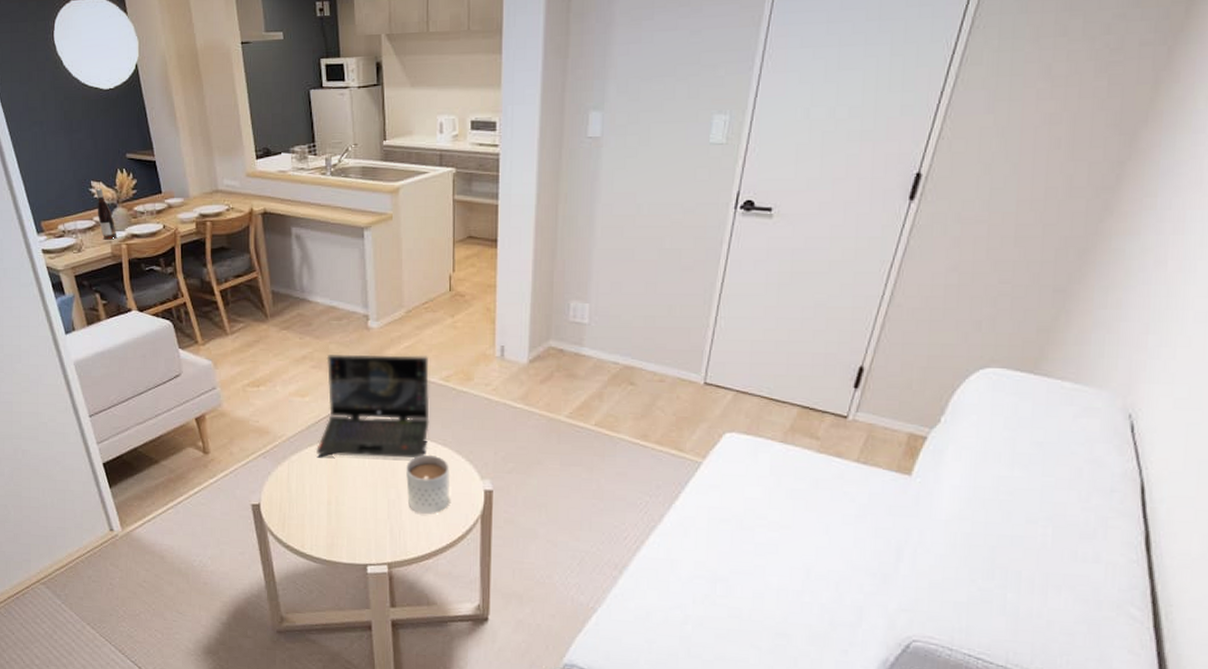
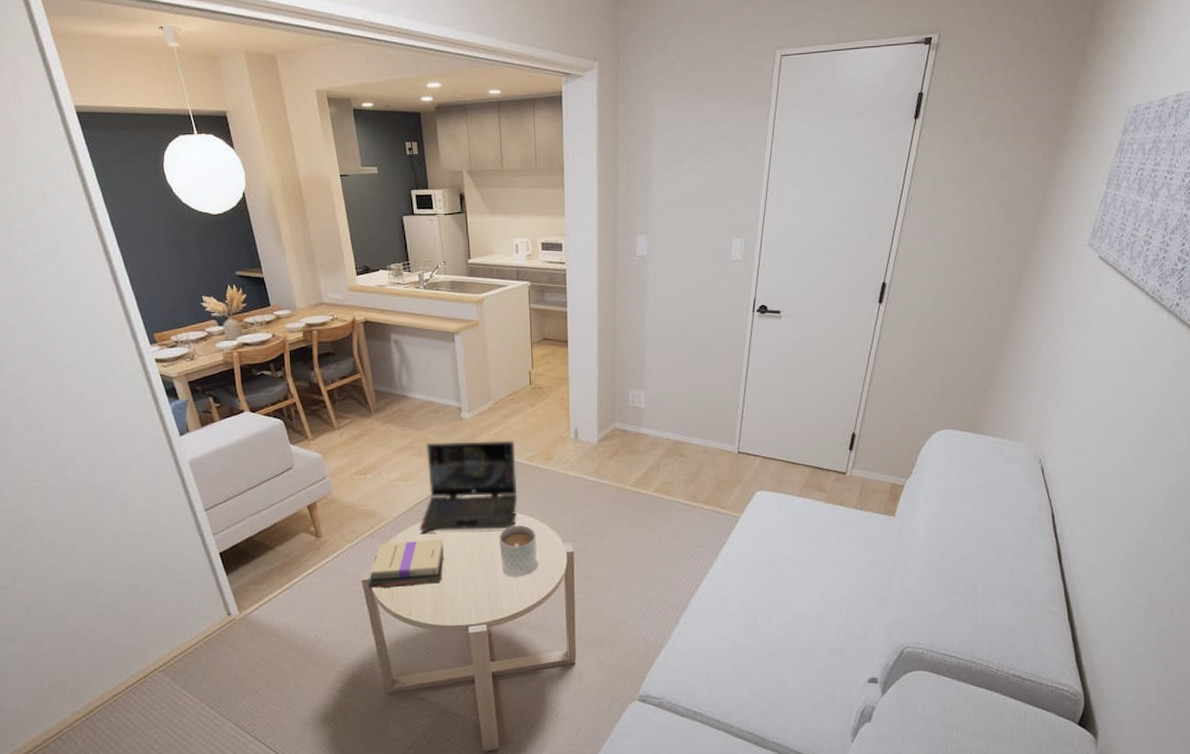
bottle: present [96,188,117,240] -> none [207,302,229,349]
books: none [258,464,343,516] -> present [368,540,444,589]

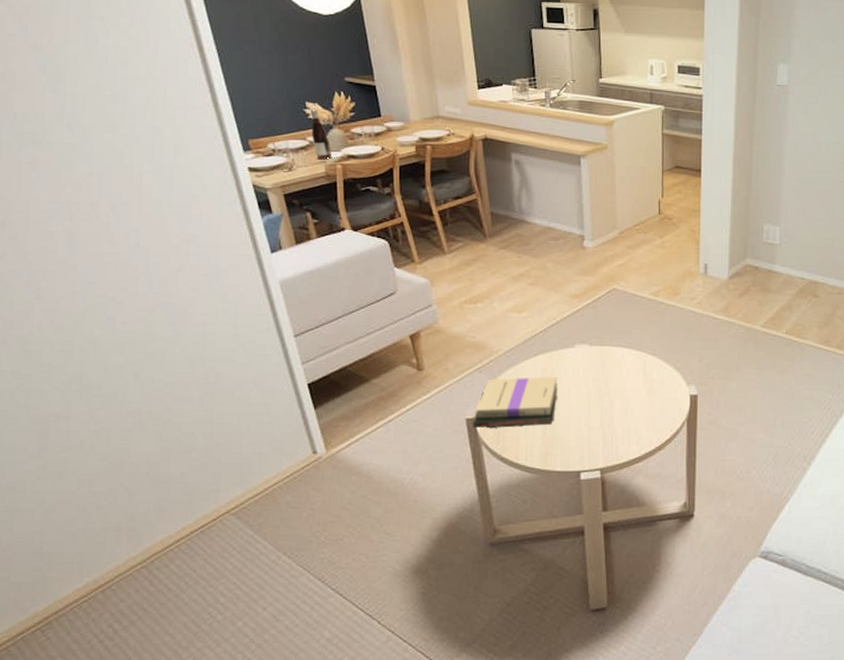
bottle: none [207,302,229,349] -> present [310,109,332,160]
laptop computer: present [418,440,518,532] -> none [531,272,641,369]
mug: present [498,525,538,577] -> none [617,364,660,420]

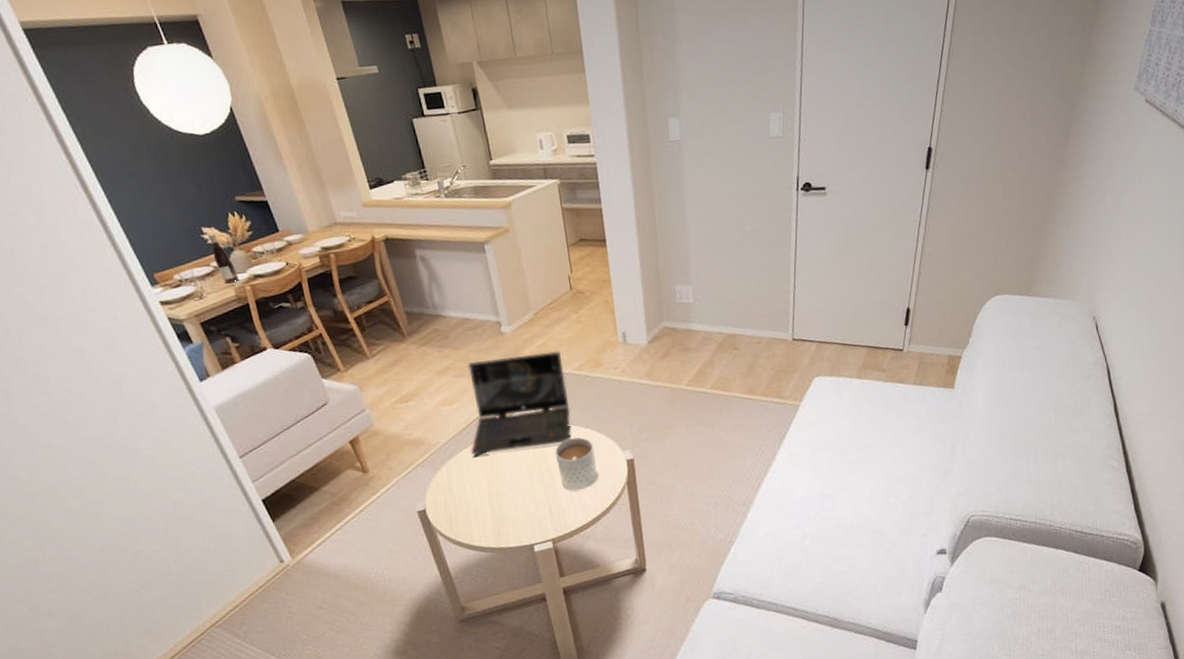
books: present [473,377,558,429] -> none [424,461,501,519]
laptop computer: none [531,272,641,369] -> present [467,350,571,455]
mug: none [617,364,660,420] -> present [554,437,598,491]

